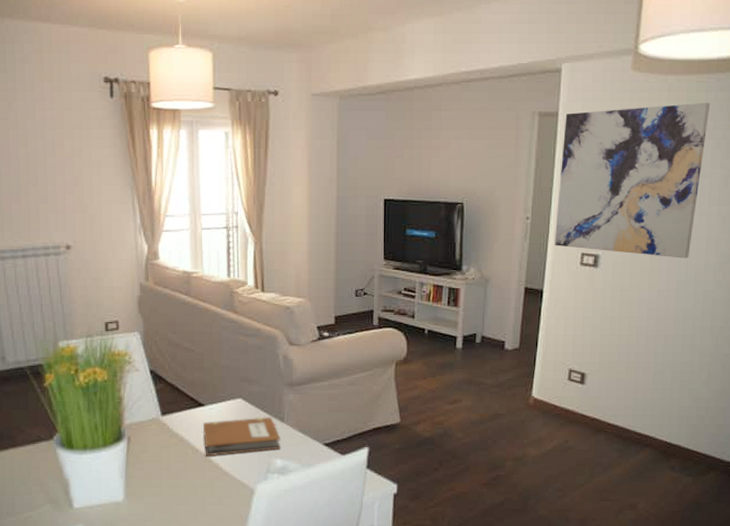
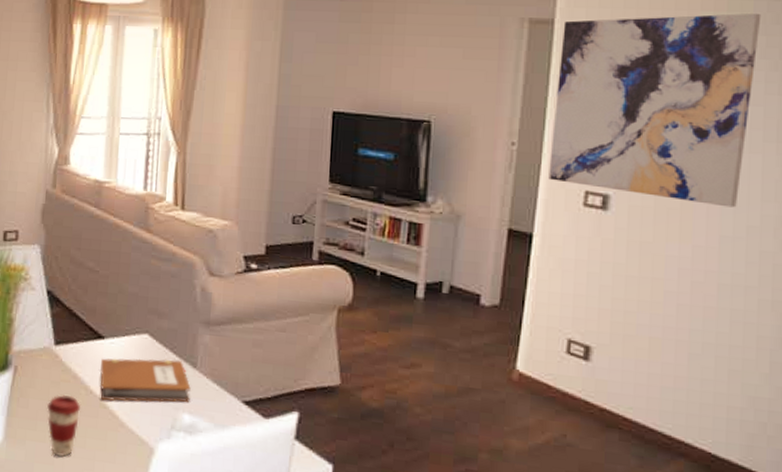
coffee cup: none [160,455,189,506] -> present [47,394,80,458]

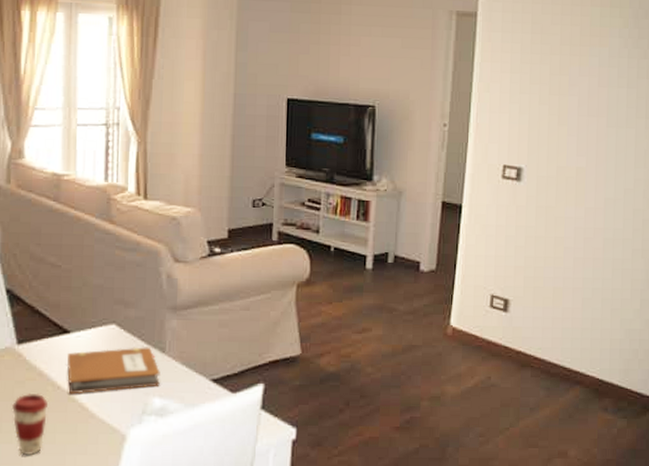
wall art: present [549,13,762,208] -> none [474,9,635,174]

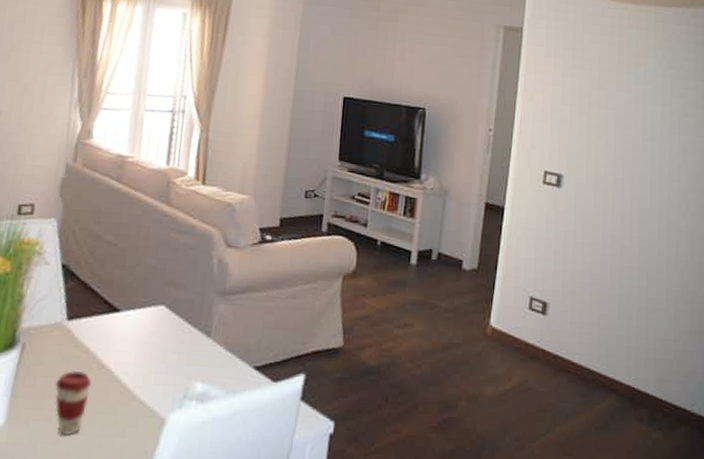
notebook: present [66,347,160,395] -> none [112,329,205,375]

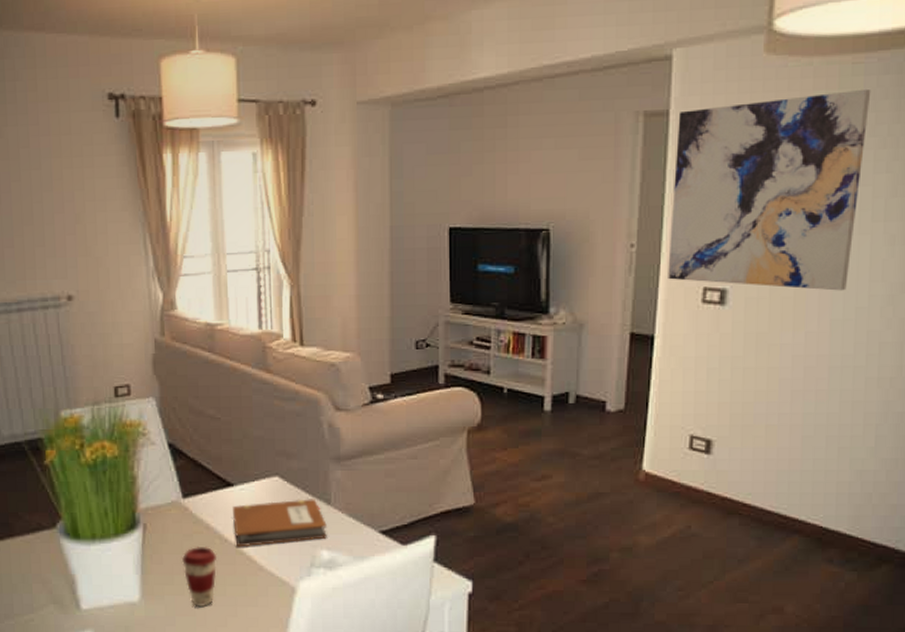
notebook: none [112,329,205,375] -> present [232,499,327,547]
wall art: none [517,29,669,186] -> present [668,88,871,291]

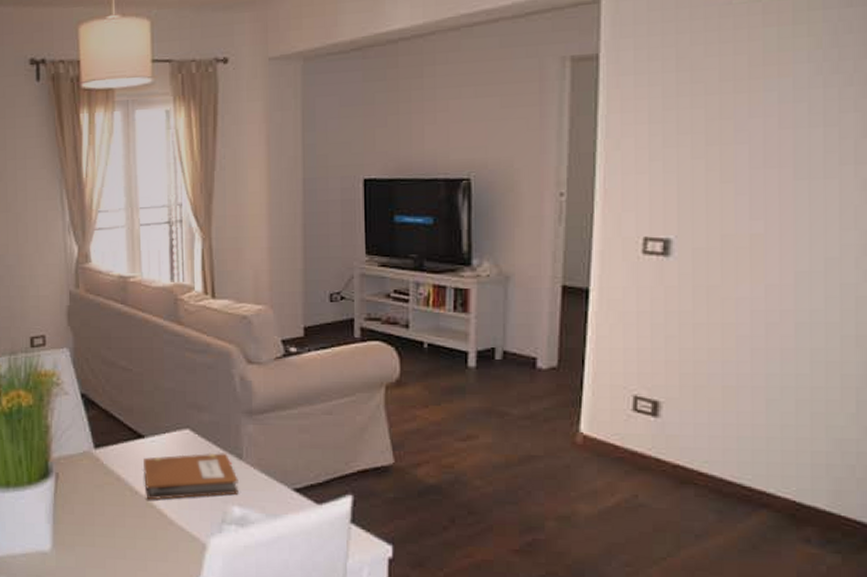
coffee cup: present [182,546,216,608] -> none [93,497,127,560]
wall art: present [668,88,871,291] -> none [602,23,832,240]

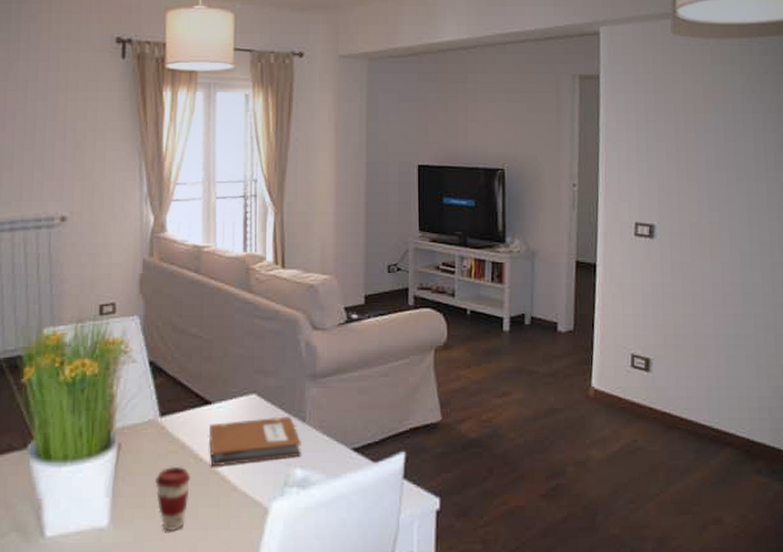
coffee cup: none [93,497,127,560] -> present [155,466,190,532]

